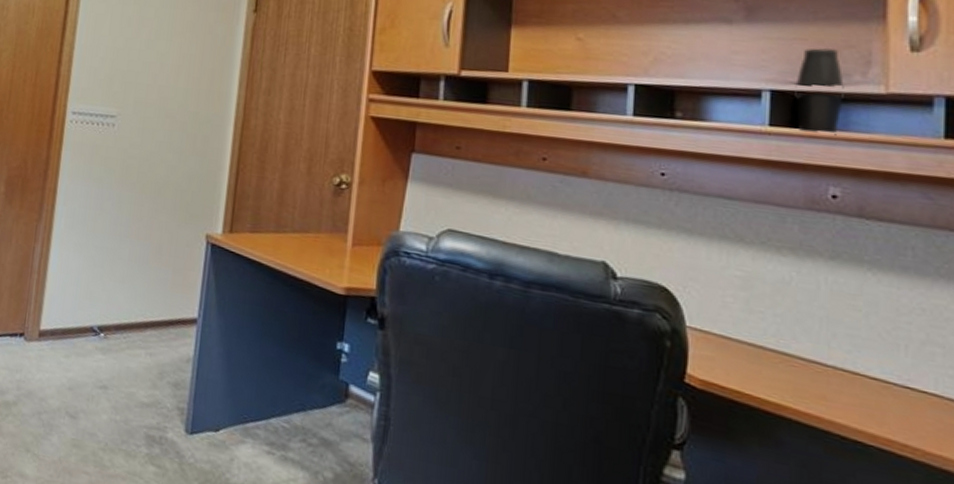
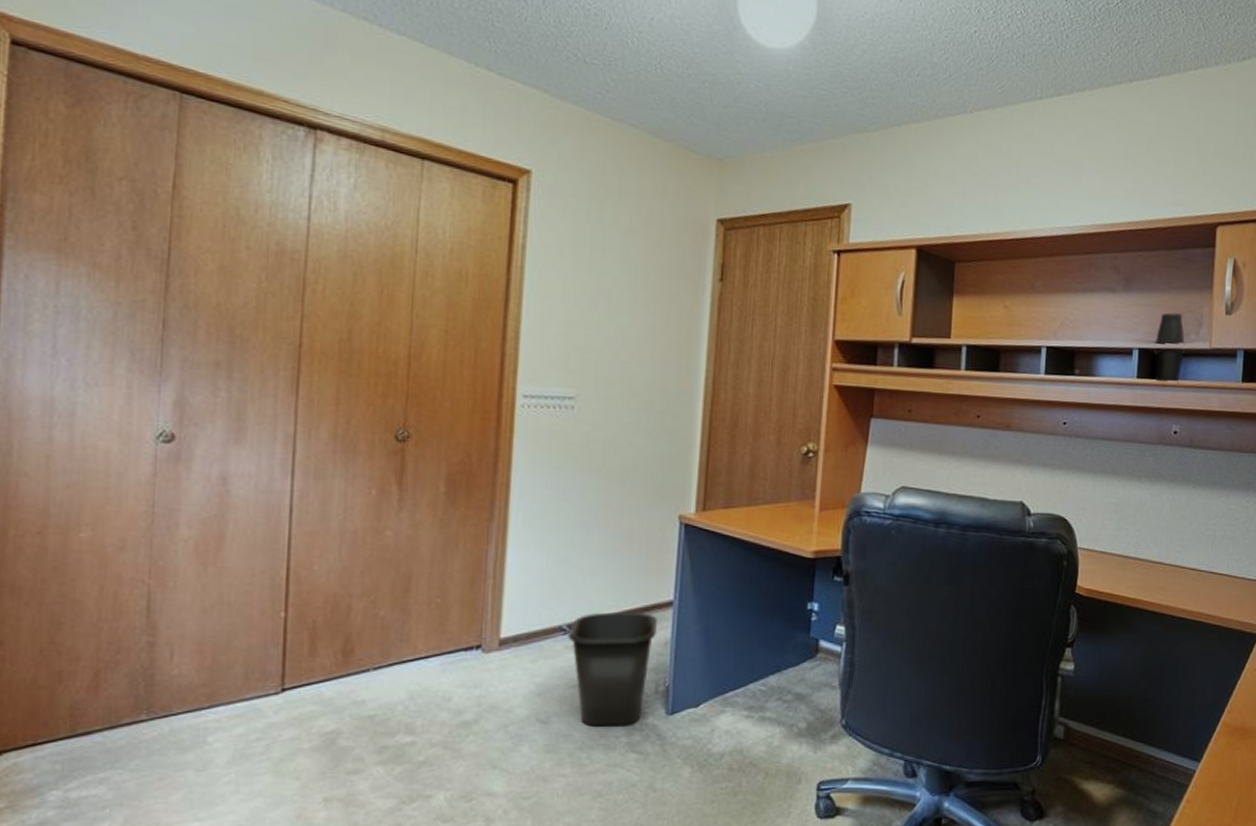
waste bin: none [98,319,181,436] -> present [568,611,658,727]

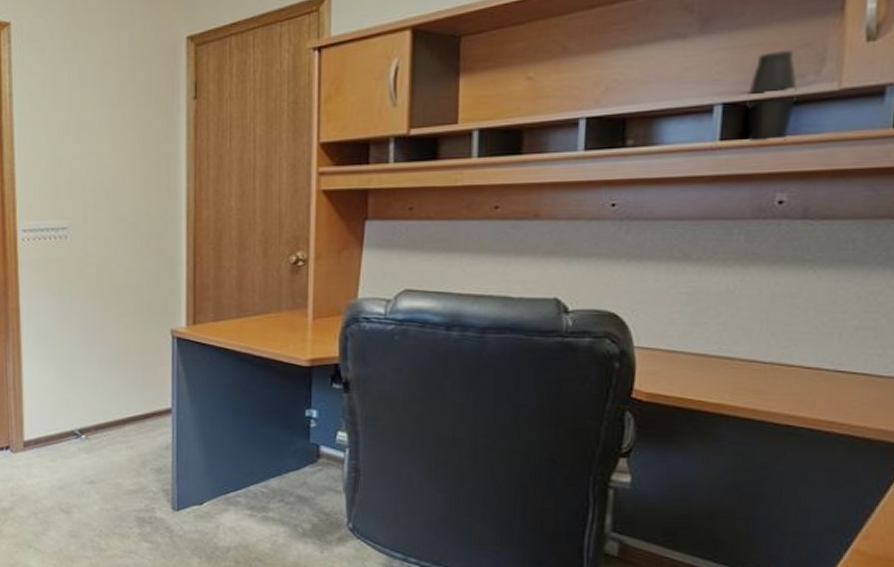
waste bin: present [568,611,658,727] -> none [80,418,159,519]

